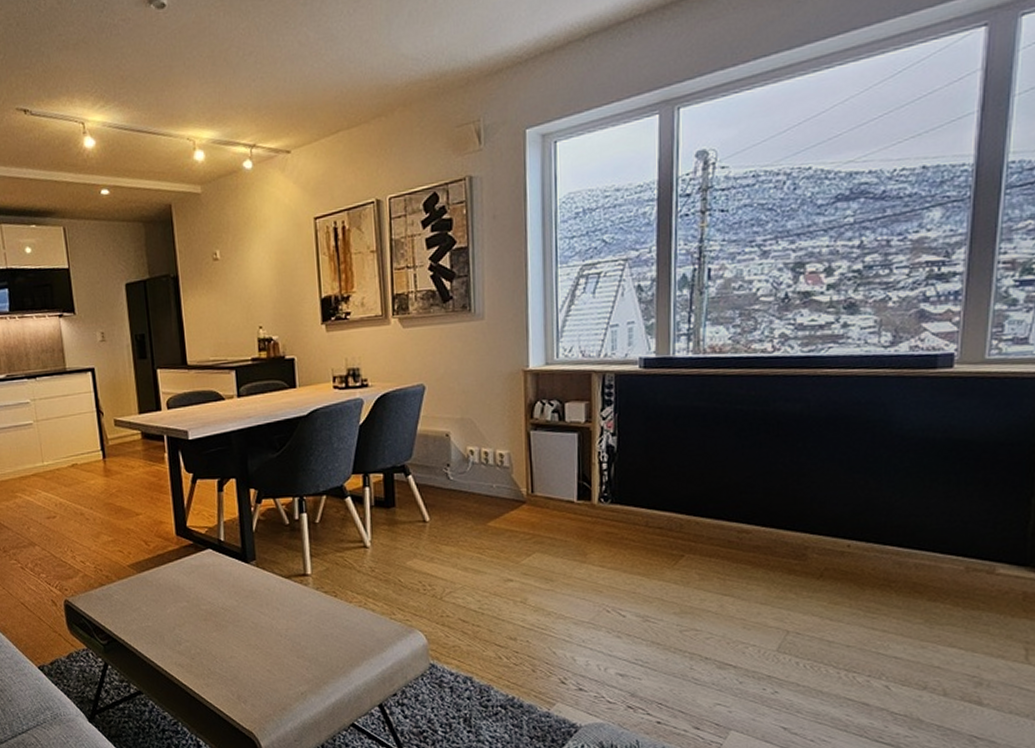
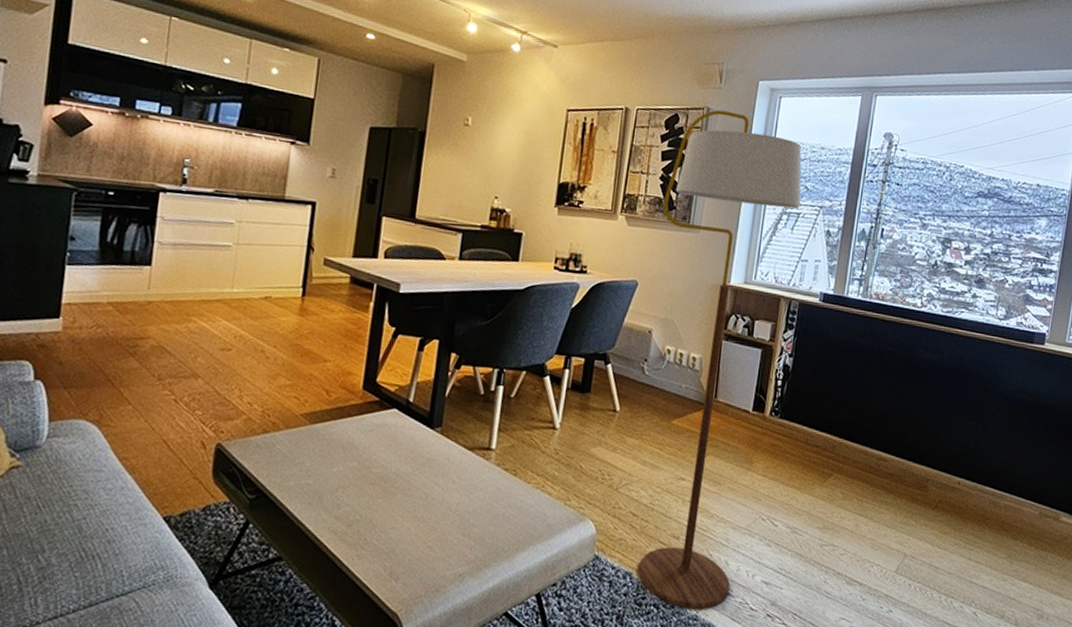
floor lamp: none [438,174,599,708] -> present [638,109,802,610]

